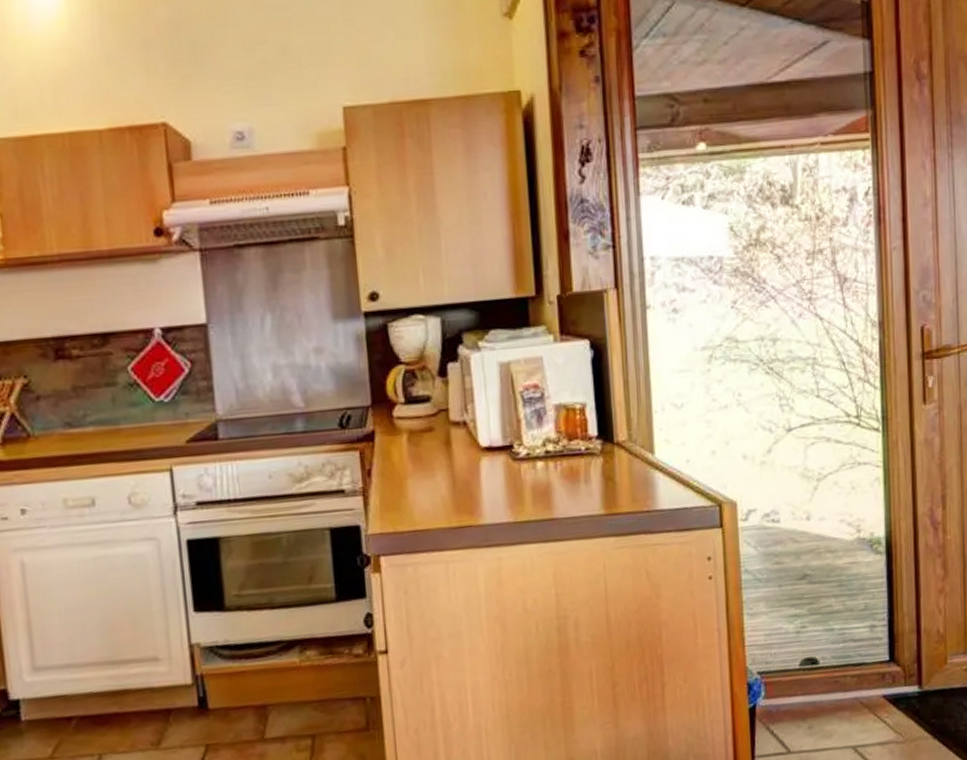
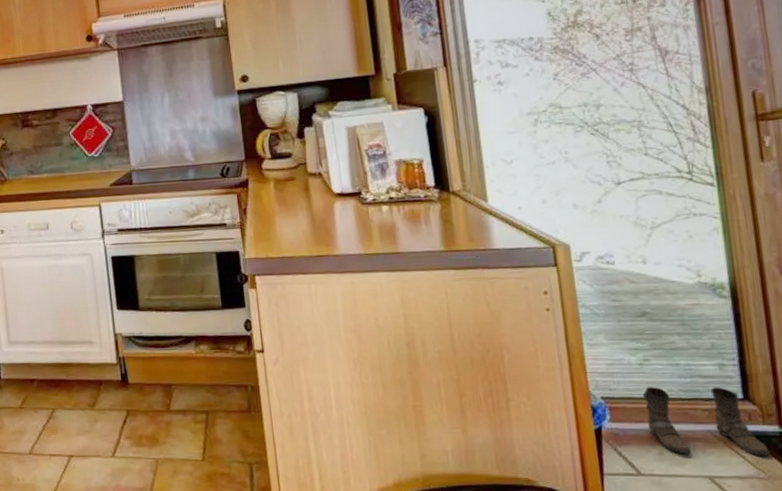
boots: none [797,650,909,726] -> present [642,387,771,456]

